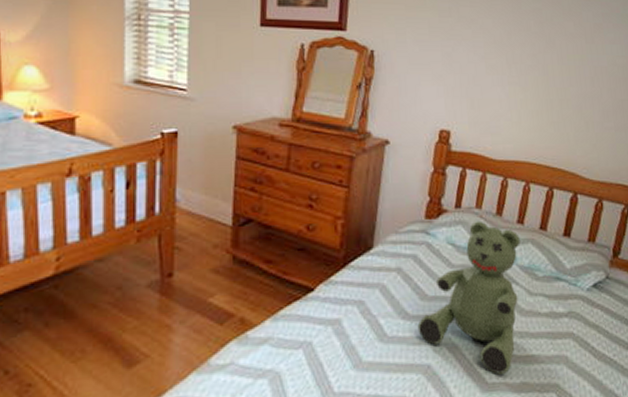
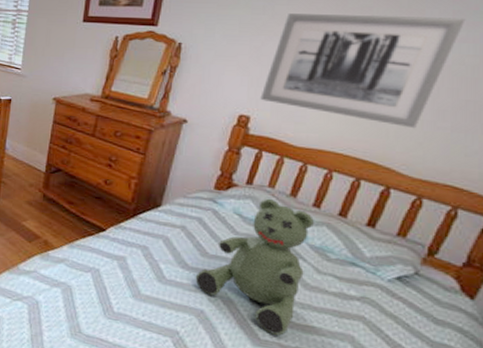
wall art: none [457,16,612,131] -> present [260,13,466,129]

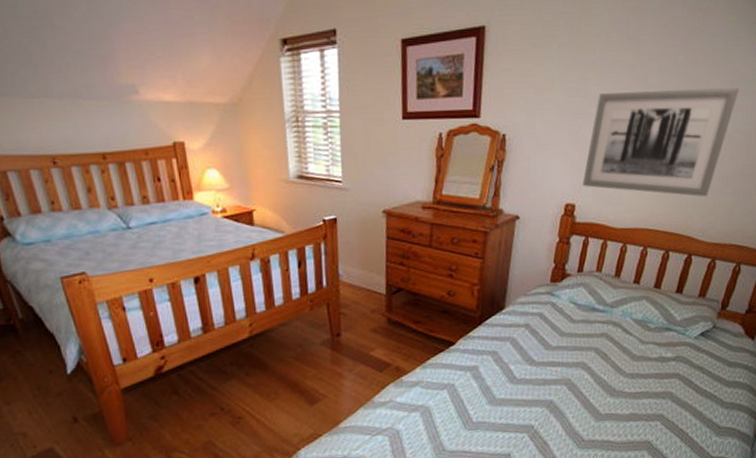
teddy bear: present [195,198,314,336] -> none [542,282,636,407]

